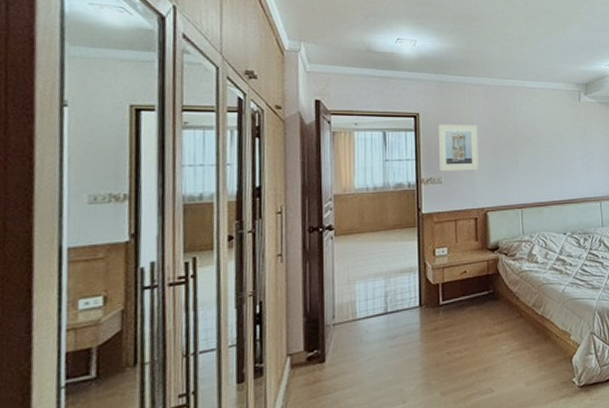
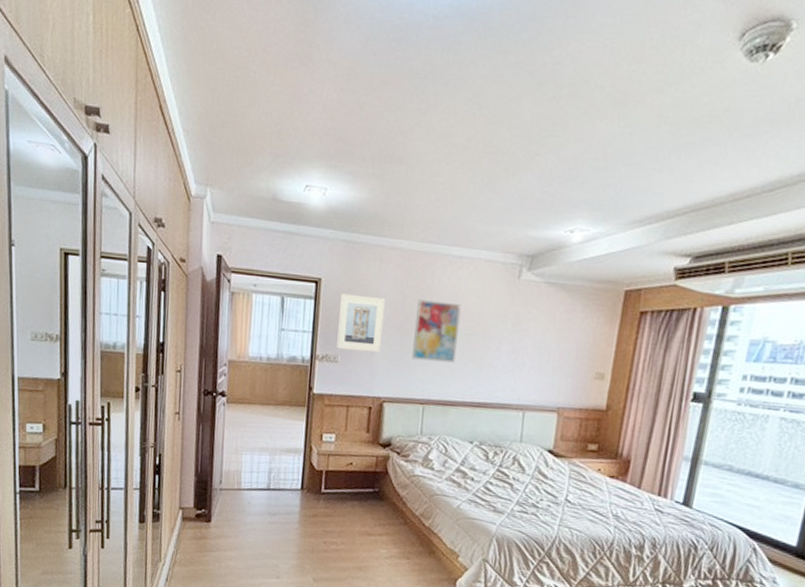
wall art: none [505,123,542,172] -> present [412,300,462,363]

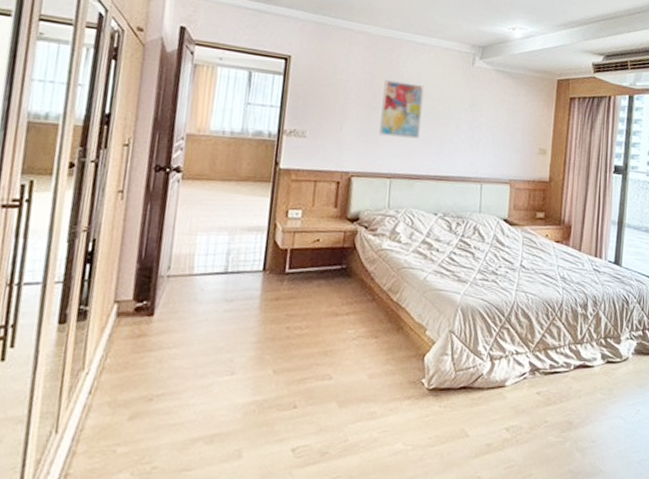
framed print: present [335,293,385,353] -> none [304,71,354,129]

